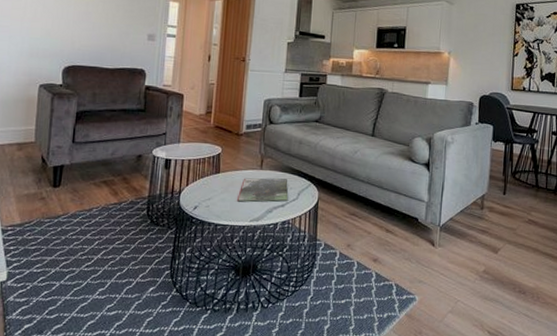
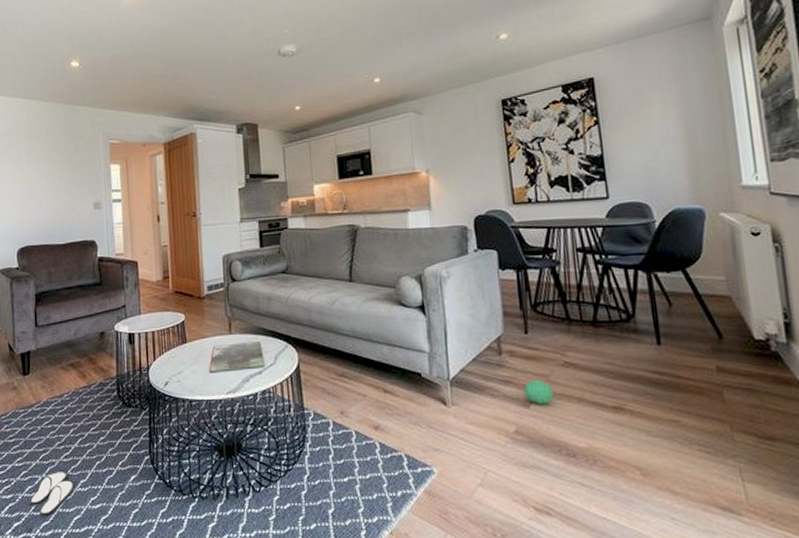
slippers: none [43,279,92,320] -> present [29,471,75,516]
toy ball: none [495,232,517,252] -> present [523,380,554,405]

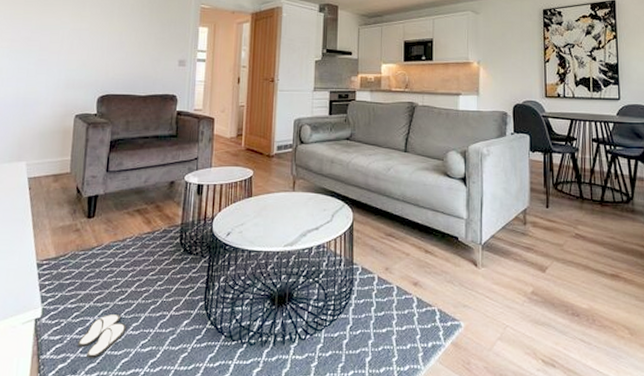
magazine: present [209,342,265,373] -> none [271,200,322,226]
toy ball: present [523,380,554,405] -> none [541,249,565,270]

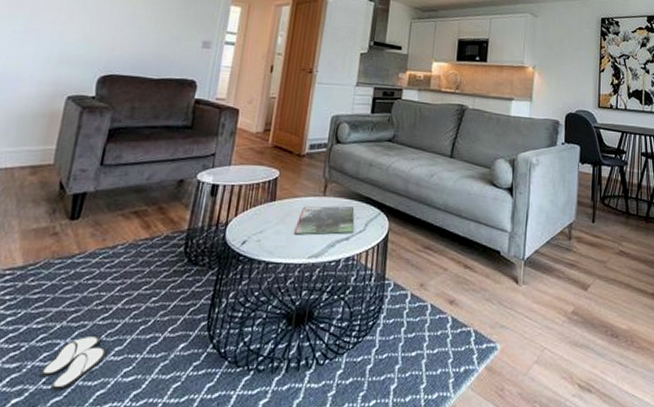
magazine: none [271,200,322,226] -> present [294,206,354,235]

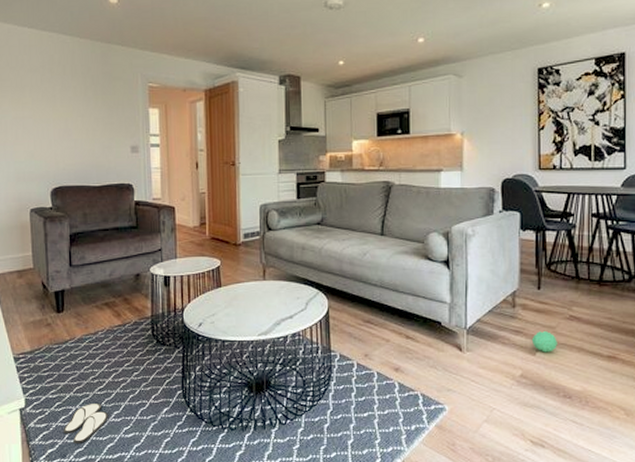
magazine: present [294,206,354,235] -> none [243,288,296,316]
toy ball: none [584,266,608,288] -> present [531,331,557,353]

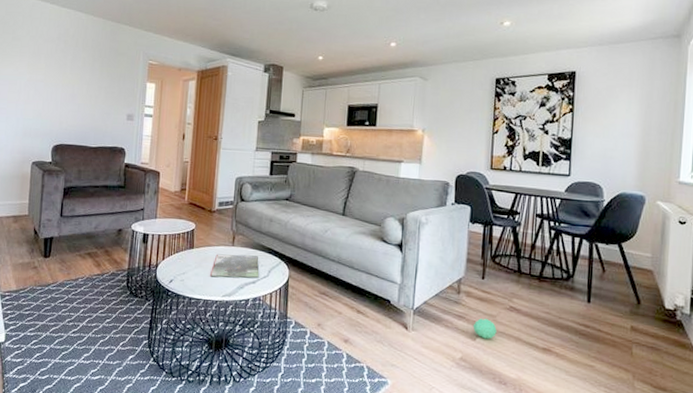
slippers: present [63,402,108,443] -> none [36,344,78,381]
magazine: none [243,288,296,316] -> present [210,254,259,278]

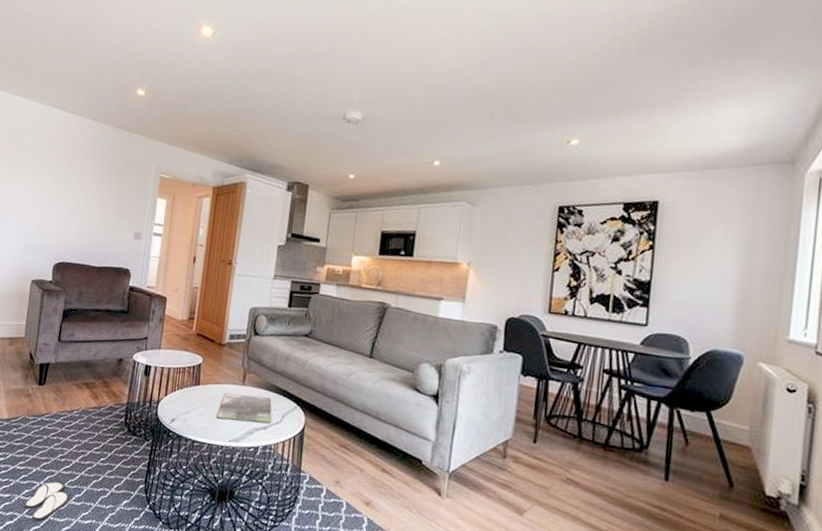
slippers: none [36,344,78,381] -> present [24,482,69,521]
toy ball: present [472,318,497,339] -> none [520,489,550,516]

